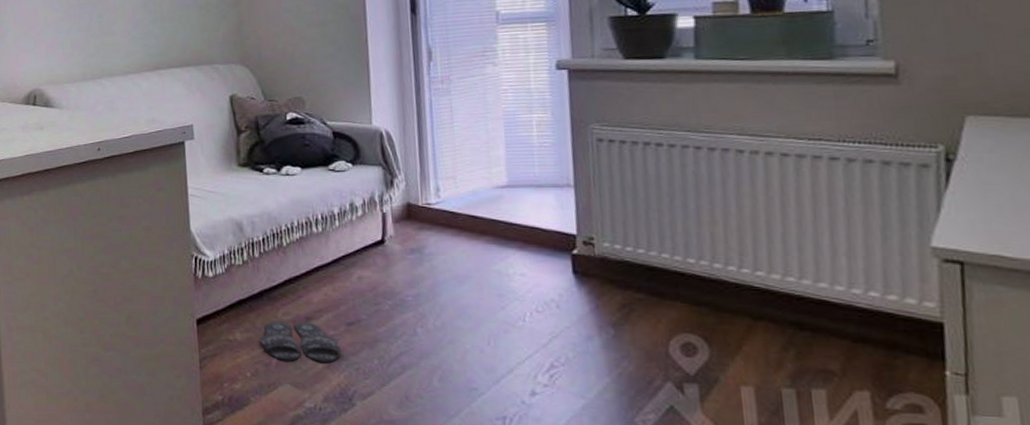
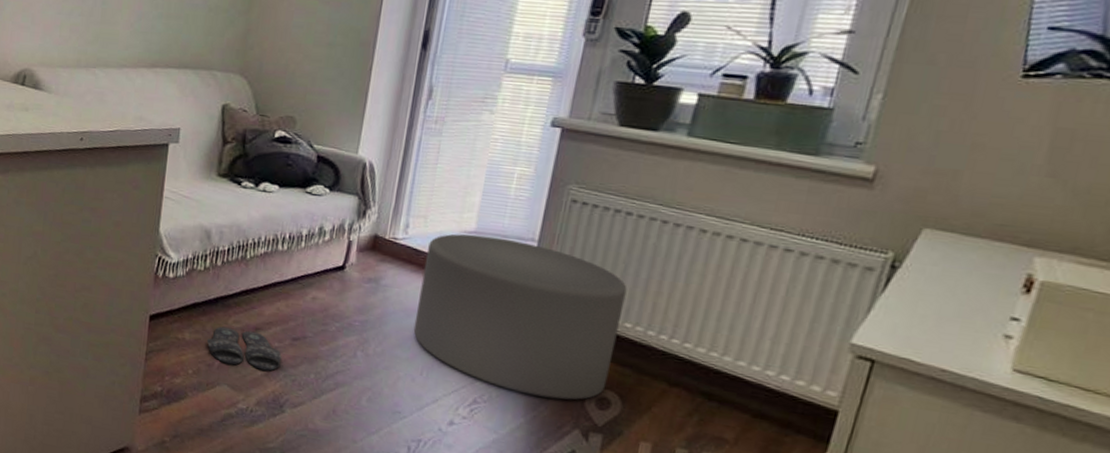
pouf: none [464,188,687,351] -> present [413,234,627,400]

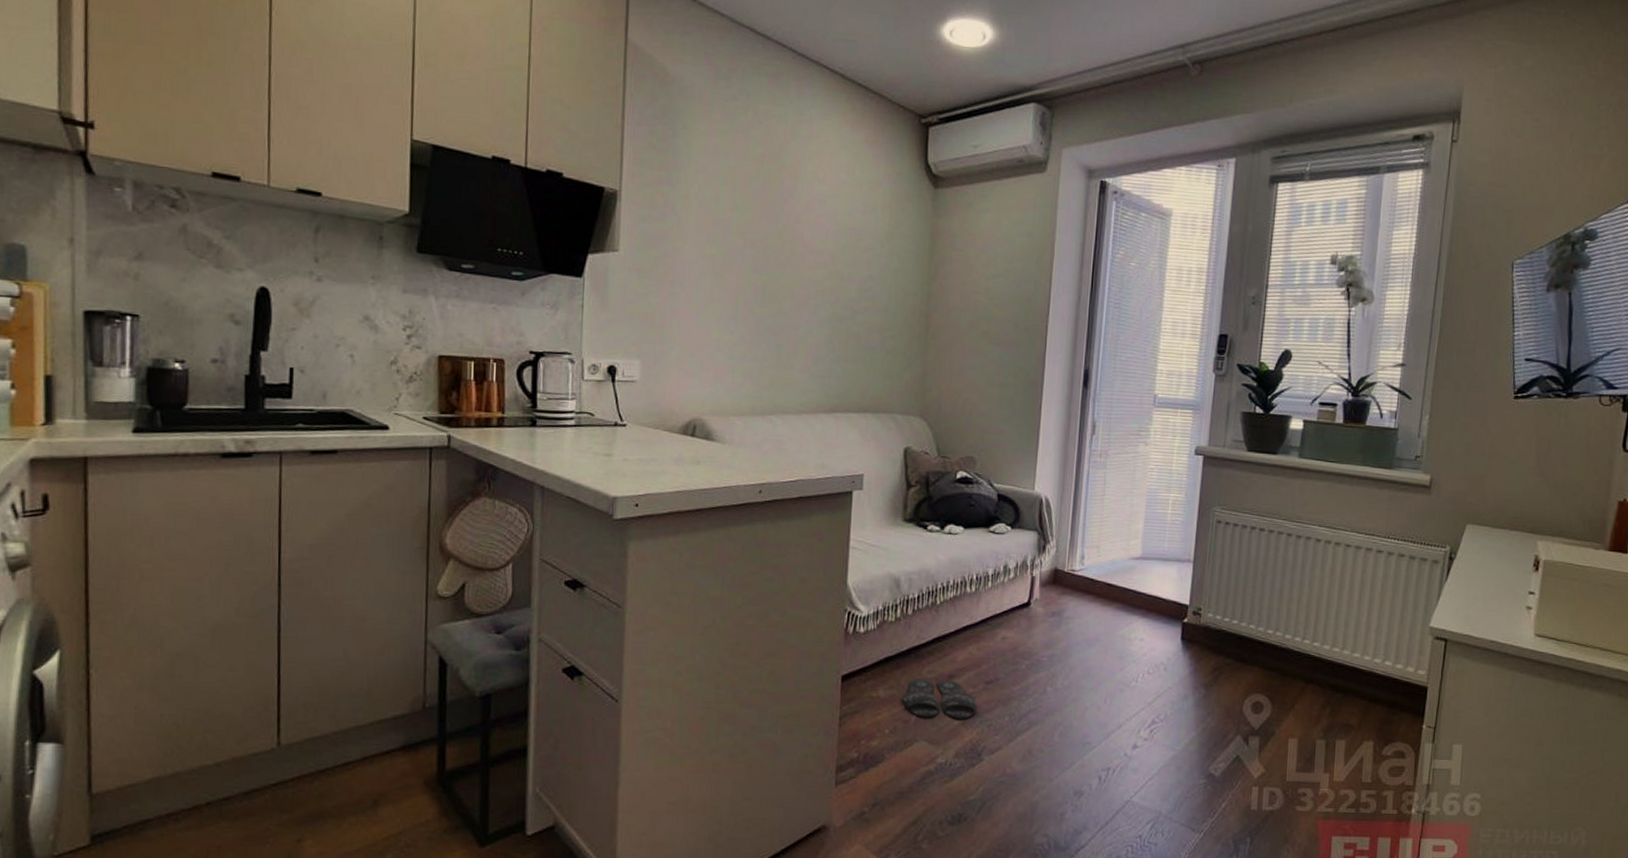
pouf: present [413,234,627,400] -> none [1095,560,1266,709]

